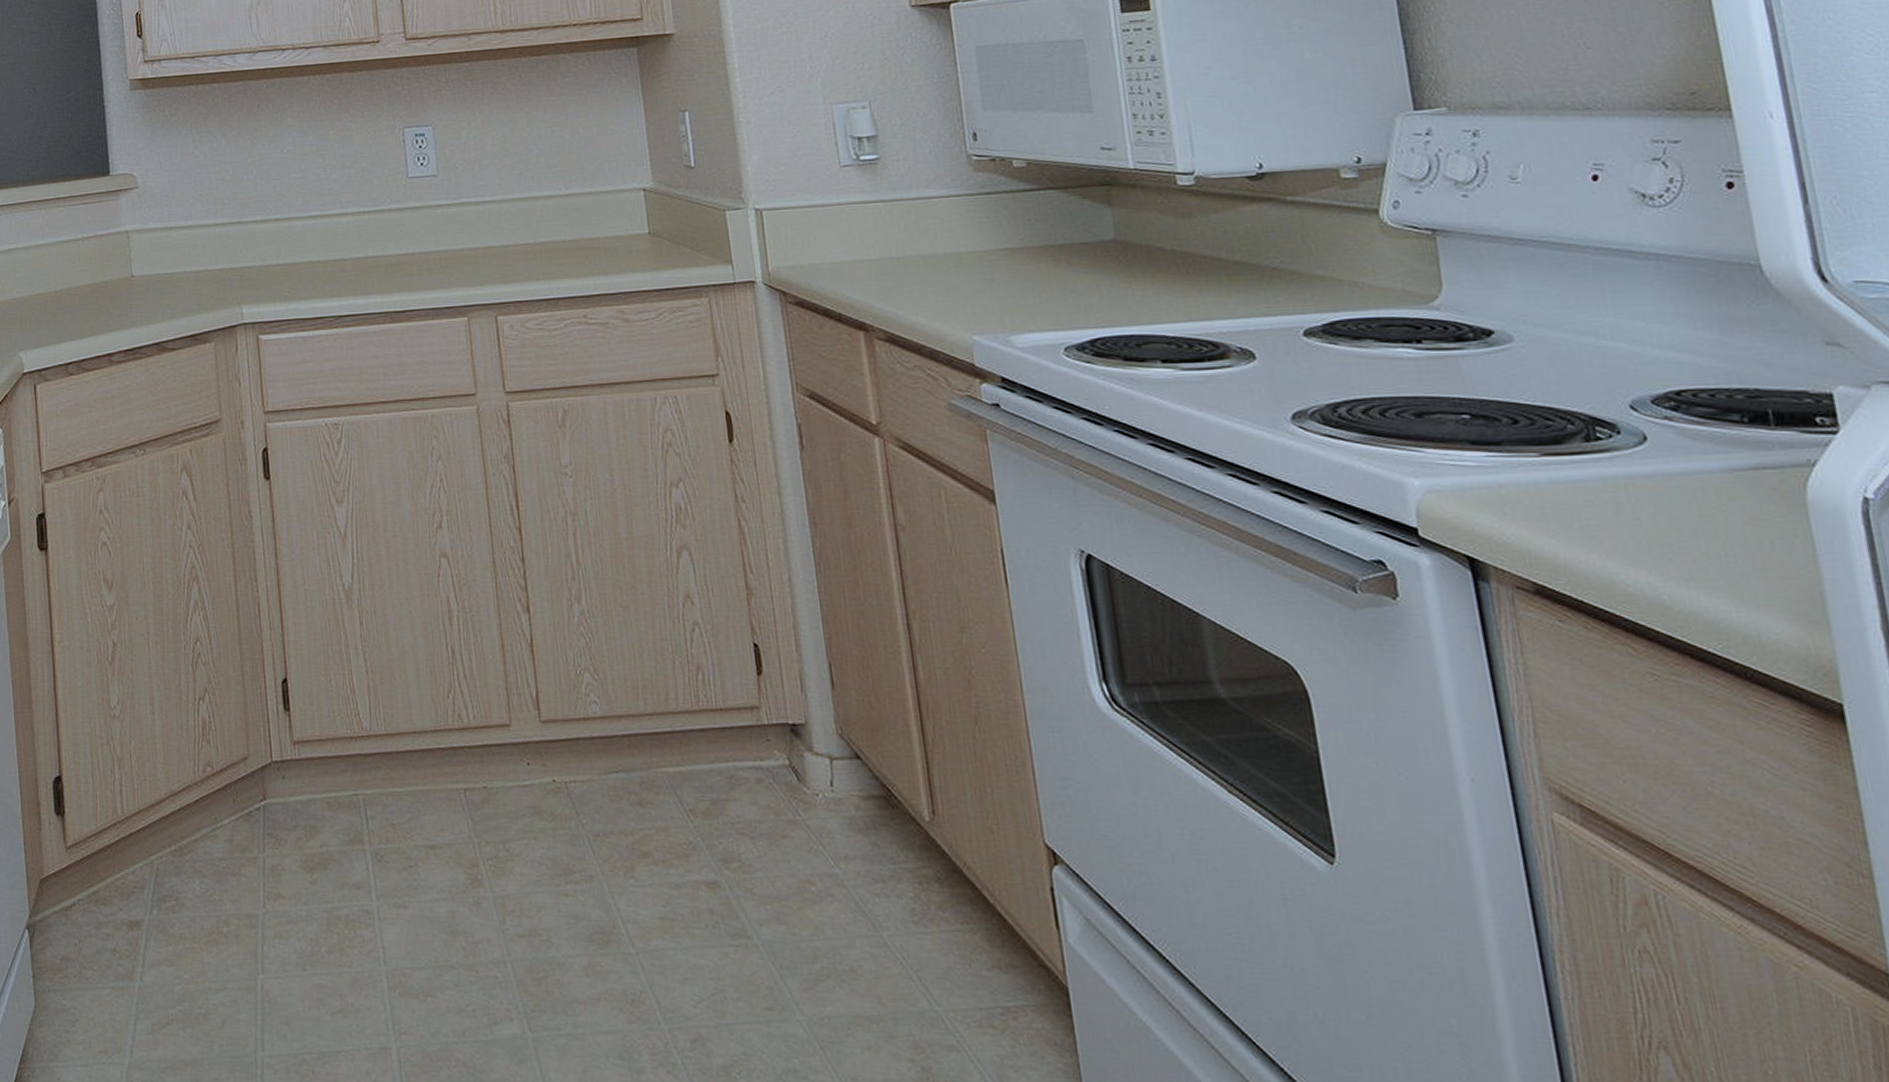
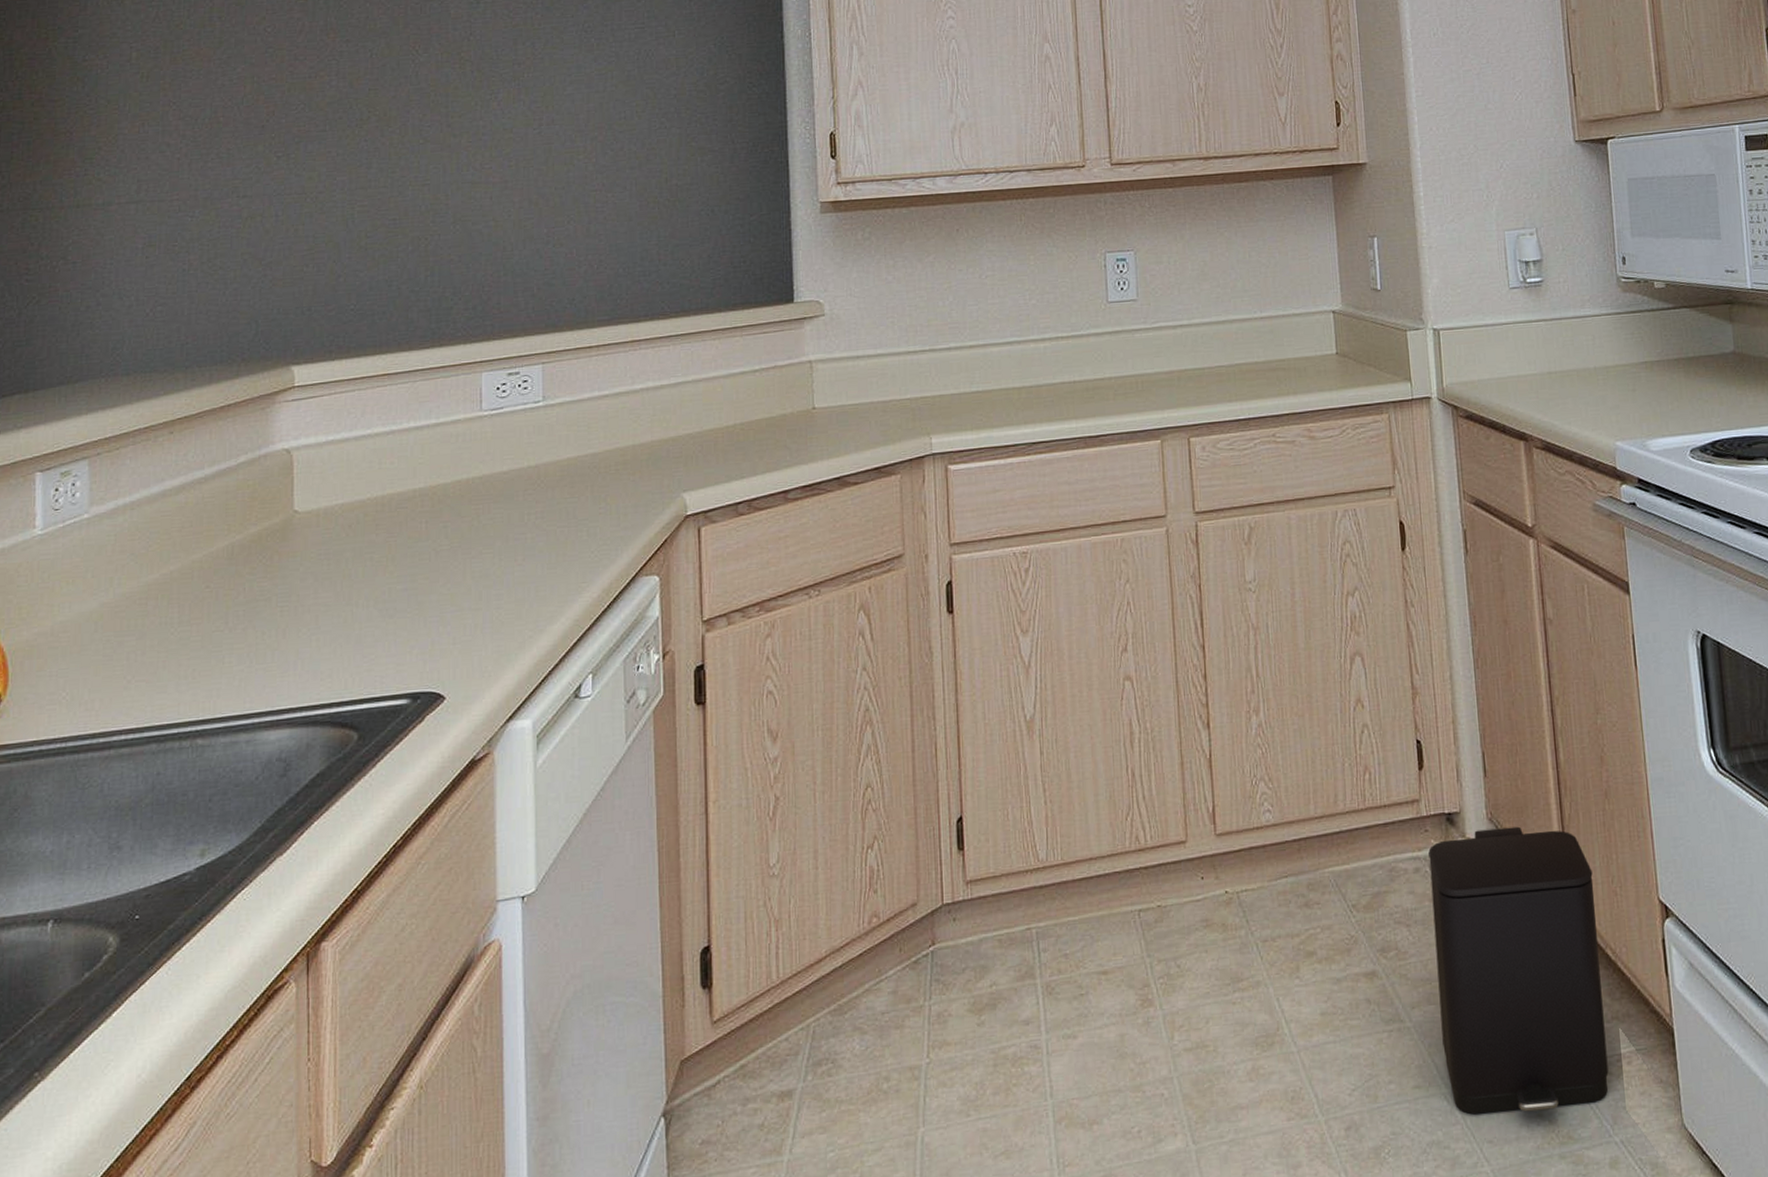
pedal bin: none [771,745,991,1056] -> present [1428,826,1609,1115]

